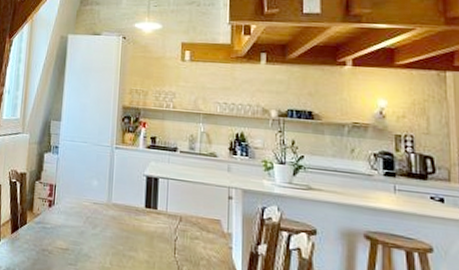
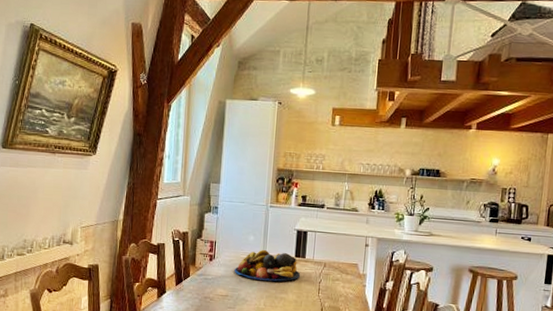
fruit bowl: none [75,196,151,237] -> present [234,249,300,282]

